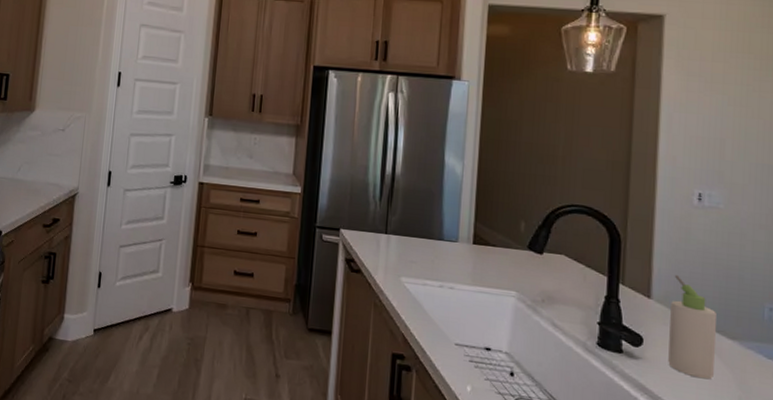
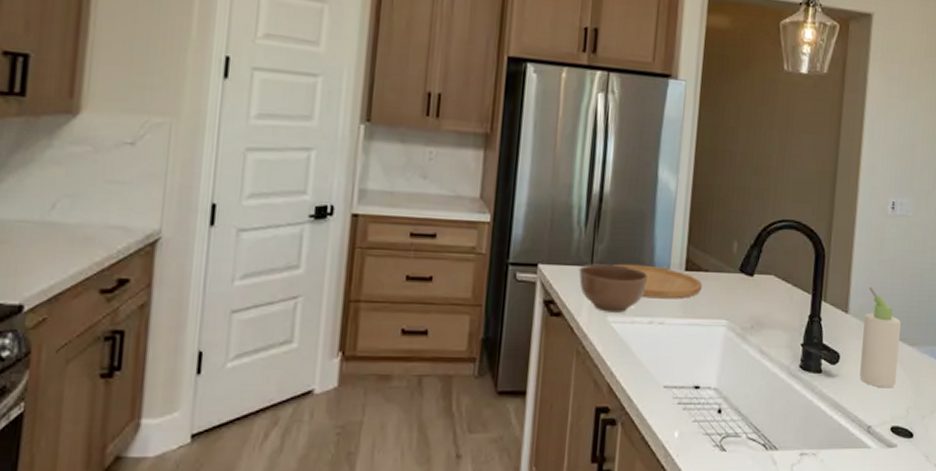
bowl: none [375,232,437,275] -> present [578,264,647,313]
cutting board: none [405,233,491,268] -> present [613,263,703,299]

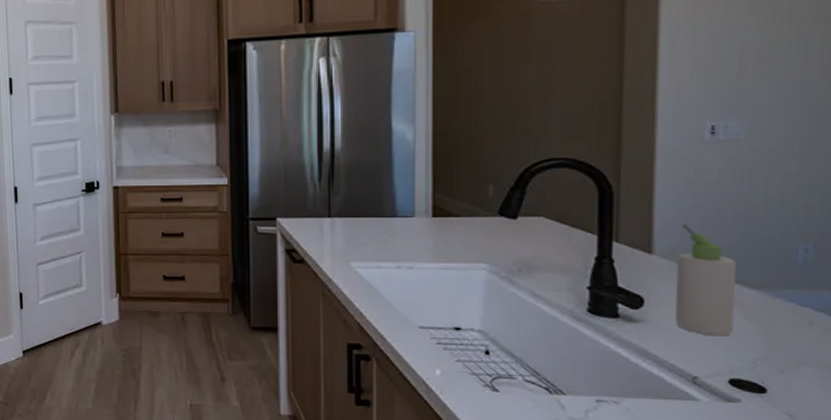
bowl: present [578,264,647,313] -> none [317,215,390,259]
cutting board: present [613,263,703,299] -> none [352,213,455,245]

